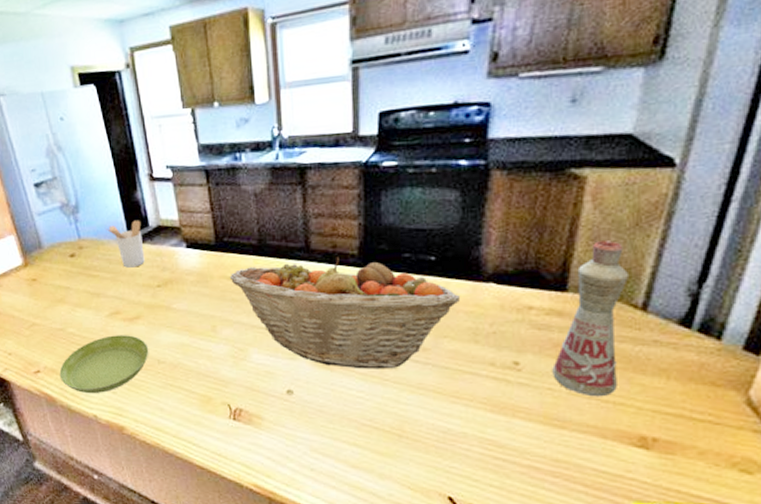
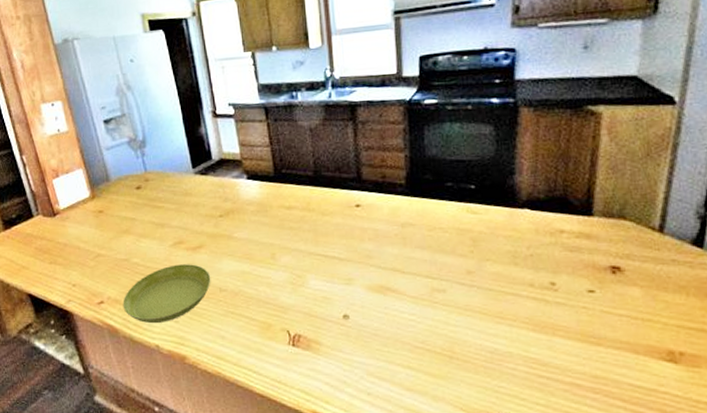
utensil holder: present [106,220,145,268] -> none [171,153,208,199]
fruit basket: present [229,256,460,369] -> none [287,186,499,293]
bottle: present [552,240,630,397] -> none [585,169,646,314]

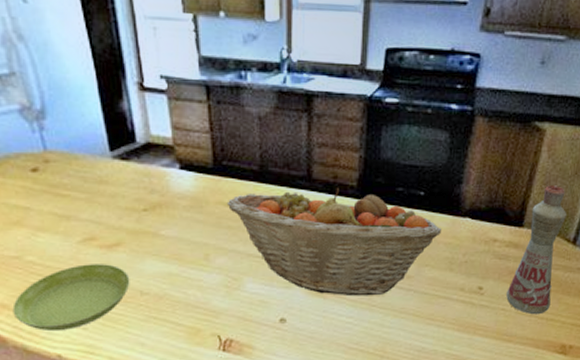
fruit basket: none [287,186,499,293] -> present [226,187,441,296]
bottle: none [585,169,646,314] -> present [506,185,567,315]

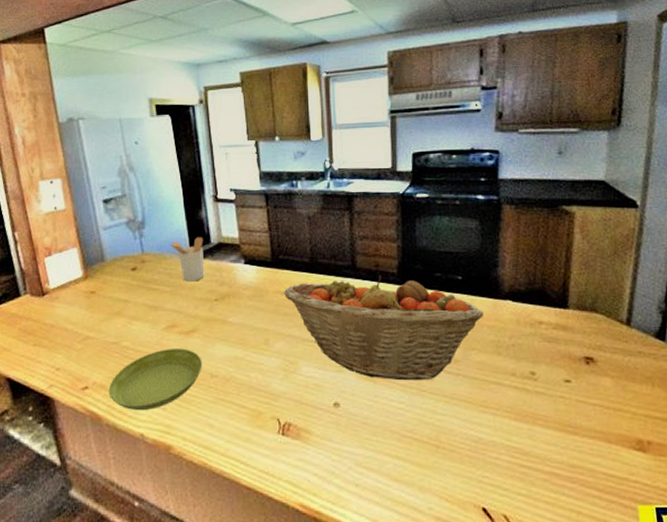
utensil holder: none [81,134,129,188] -> present [169,237,205,282]
bottle: present [506,185,567,315] -> none [562,265,615,404]

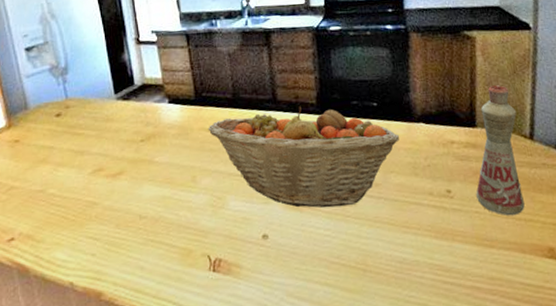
saucer: present [108,348,203,410] -> none [35,191,131,259]
utensil holder: present [169,237,205,282] -> none [93,79,130,125]
bottle: none [562,265,615,404] -> present [476,85,525,216]

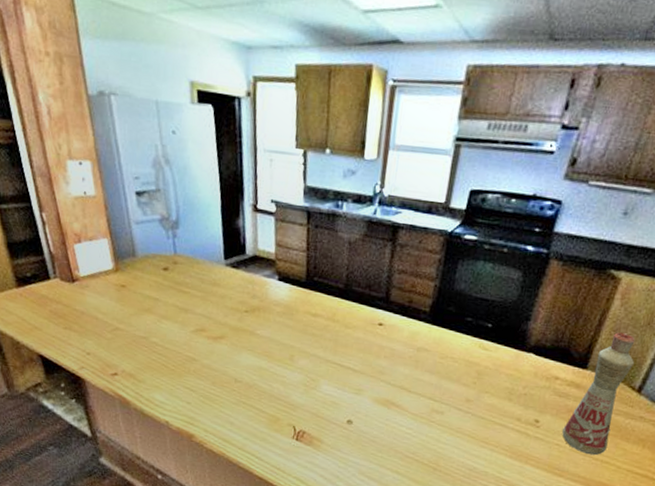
fruit basket: present [208,106,399,208] -> none [313,308,505,413]

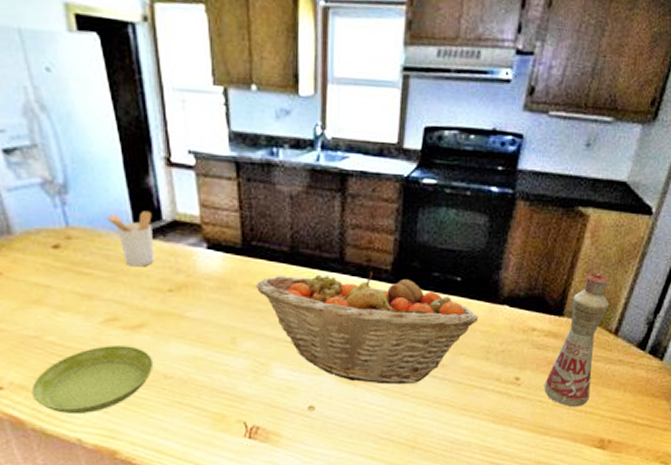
saucer: none [137,350,228,402] -> present [31,346,154,413]
utensil holder: none [203,246,239,291] -> present [104,210,154,267]
fruit basket: none [313,308,505,413] -> present [255,271,478,385]

